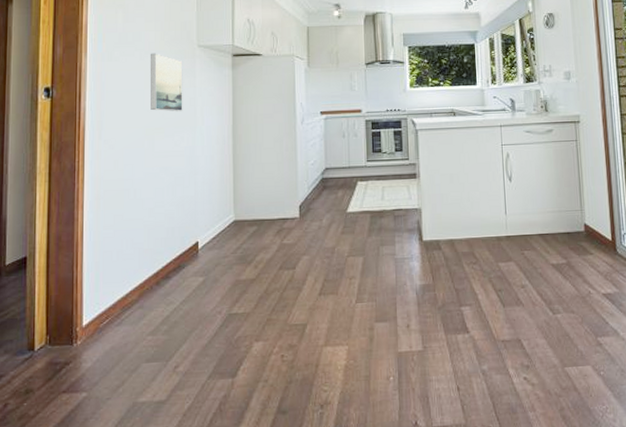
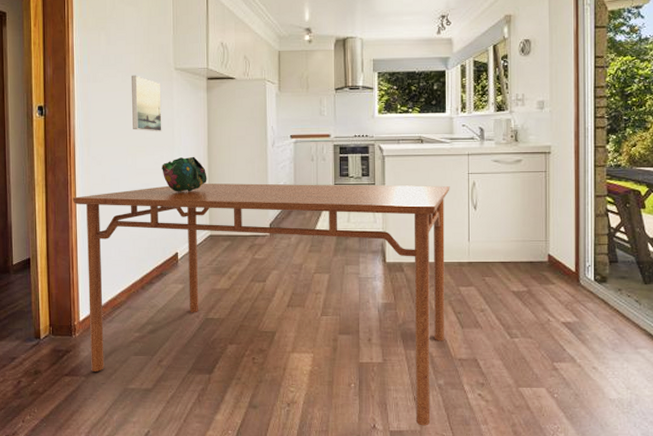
dining table: none [80,158,487,419] -> present [73,183,450,426]
decorative bowl: none [182,136,232,175] -> present [162,156,207,192]

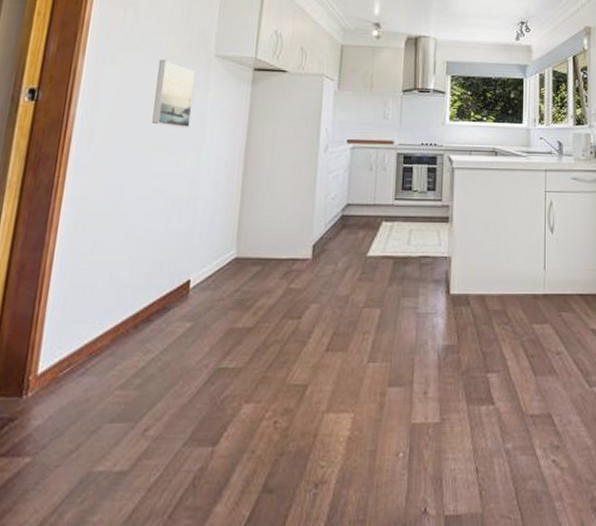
dining table: present [73,183,450,426] -> none [42,192,525,507]
decorative bowl: present [162,156,207,192] -> none [183,159,241,203]

